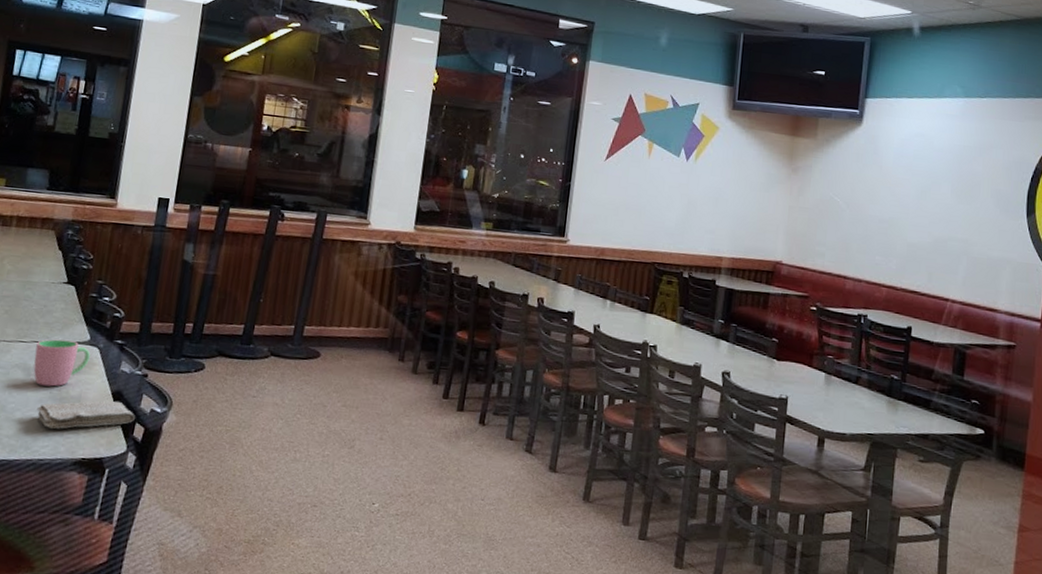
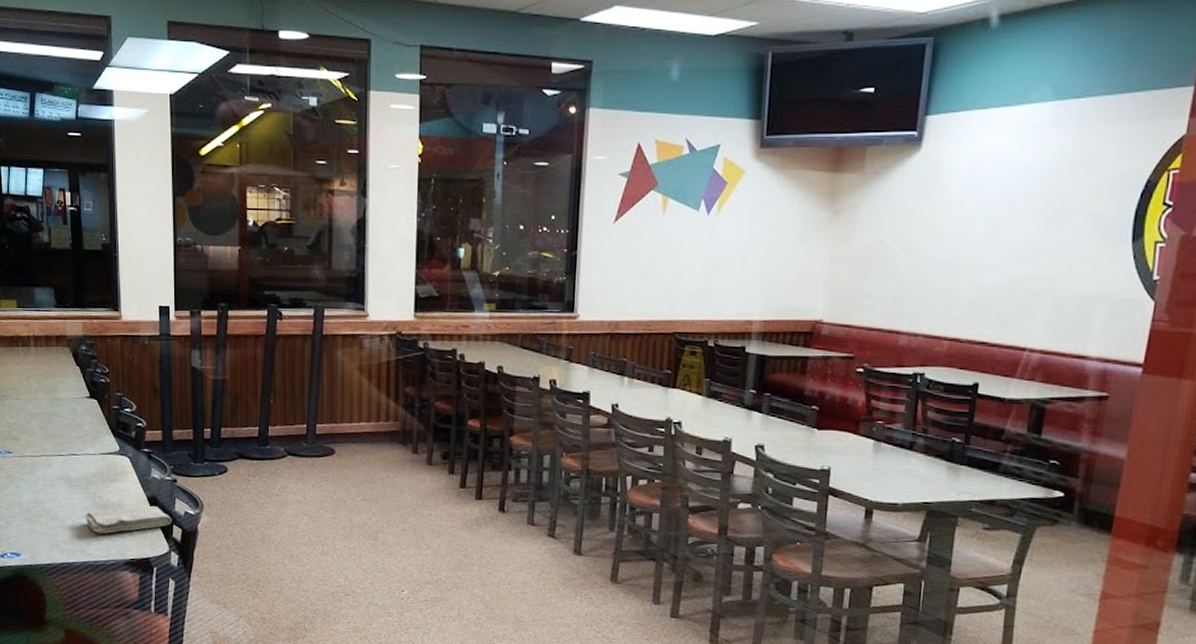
cup: present [33,339,90,387] -> none [73,451,122,495]

